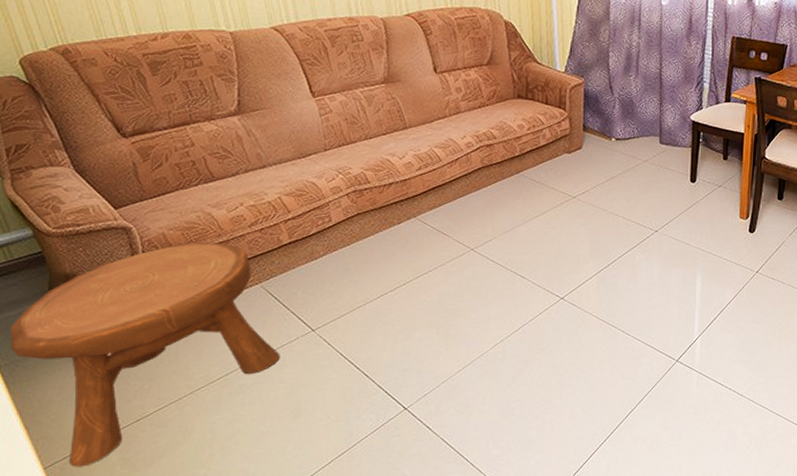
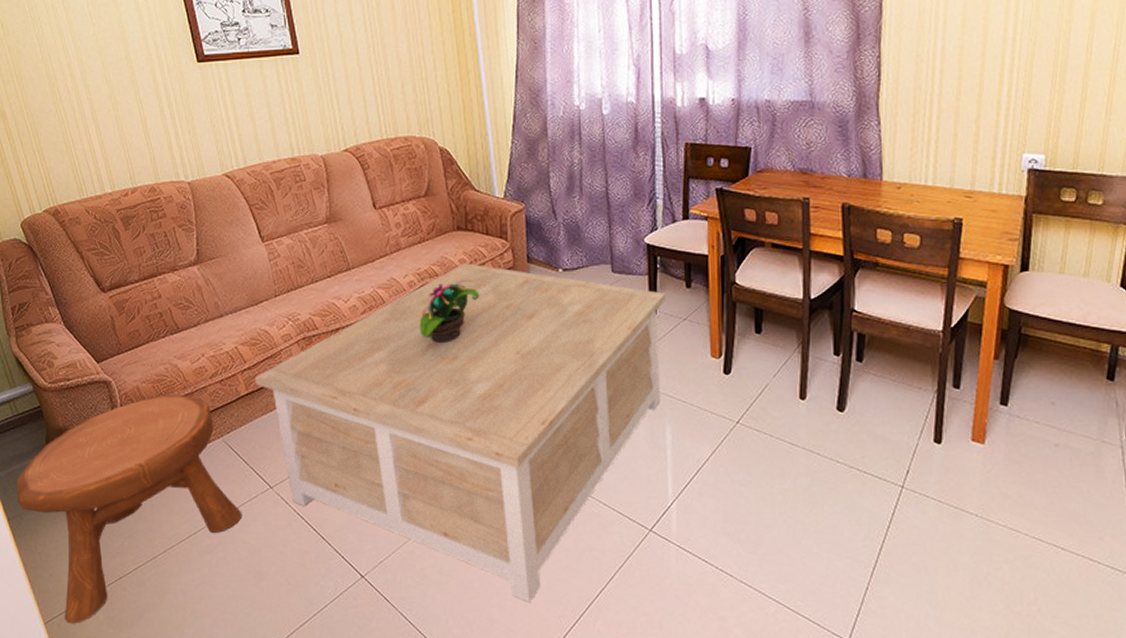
coffee table: none [300,129,706,424] -> present [255,263,667,602]
potted flower: none [473,142,536,201] -> present [417,277,480,344]

